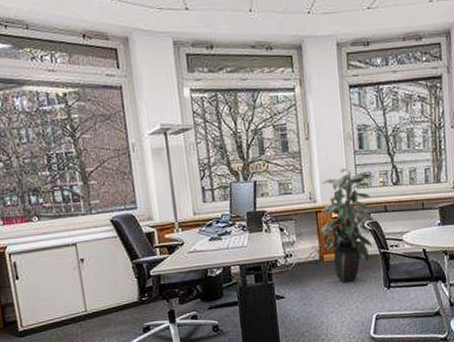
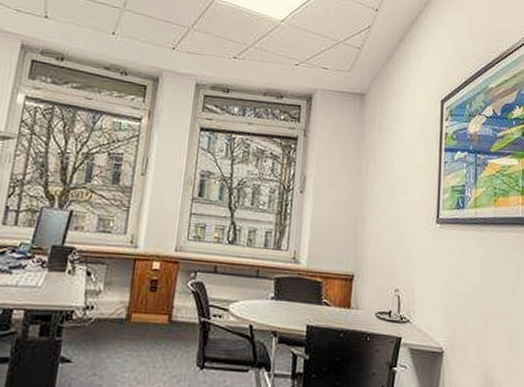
indoor plant: present [319,168,378,283] -> none [133,214,210,354]

